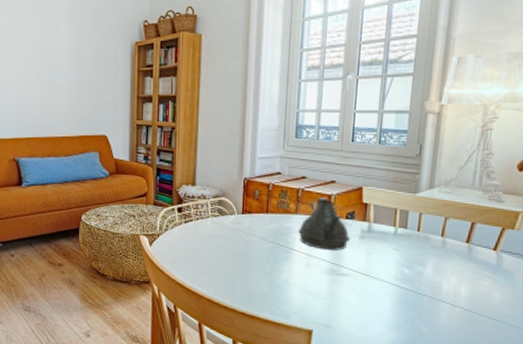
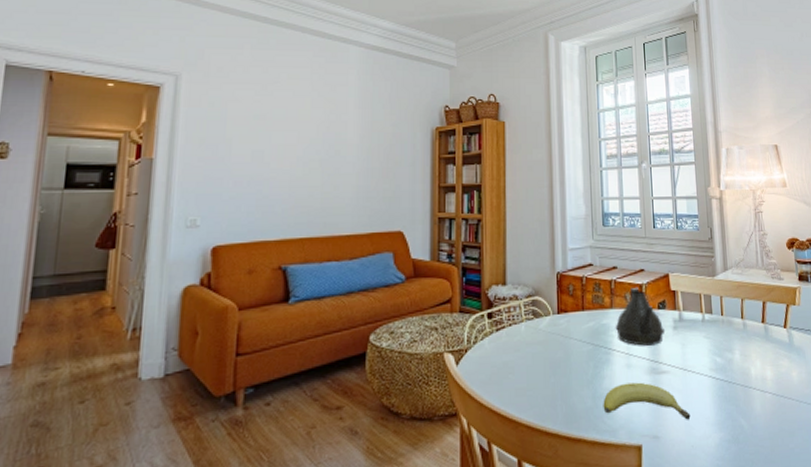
fruit: none [278,279,367,318] -> present [603,382,691,420]

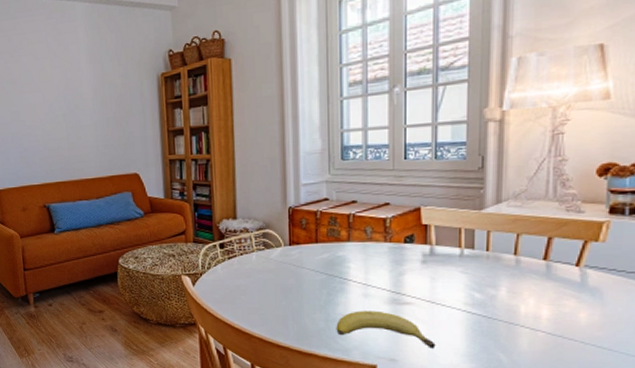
teapot: present [615,288,666,346] -> none [352,222,412,278]

